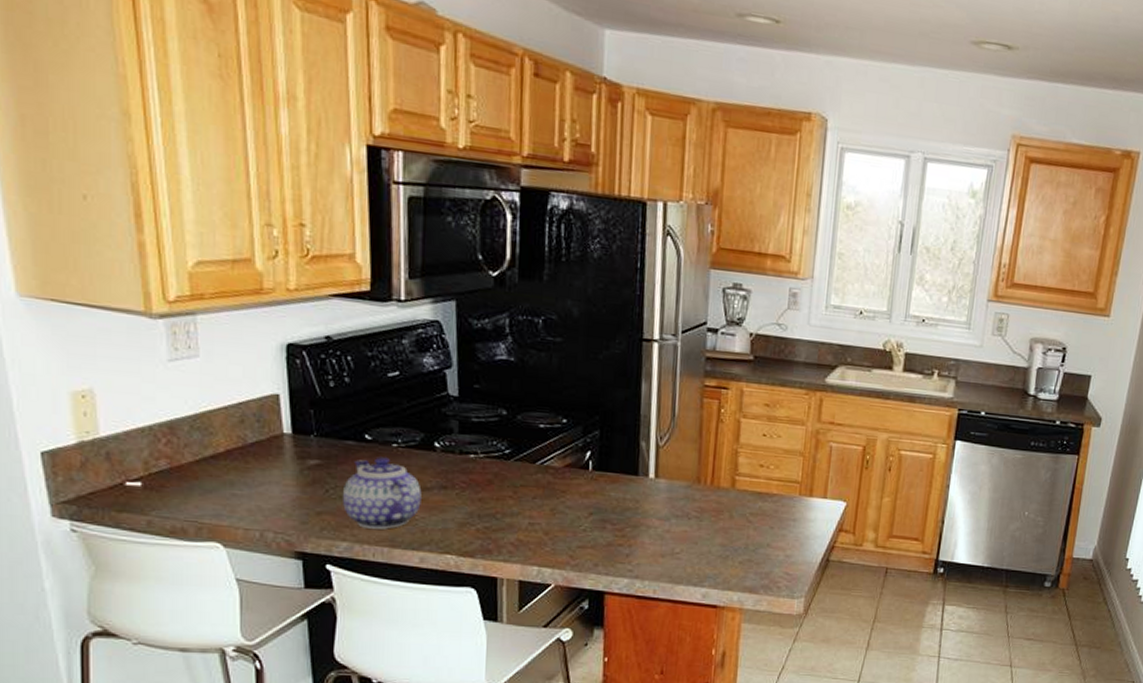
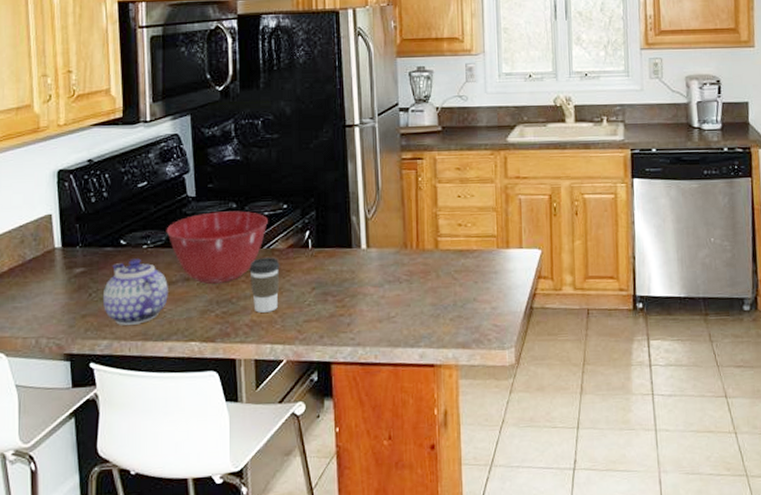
mixing bowl: none [421,416,543,496] -> present [166,211,268,284]
coffee cup: none [518,474,554,533] -> present [249,257,280,313]

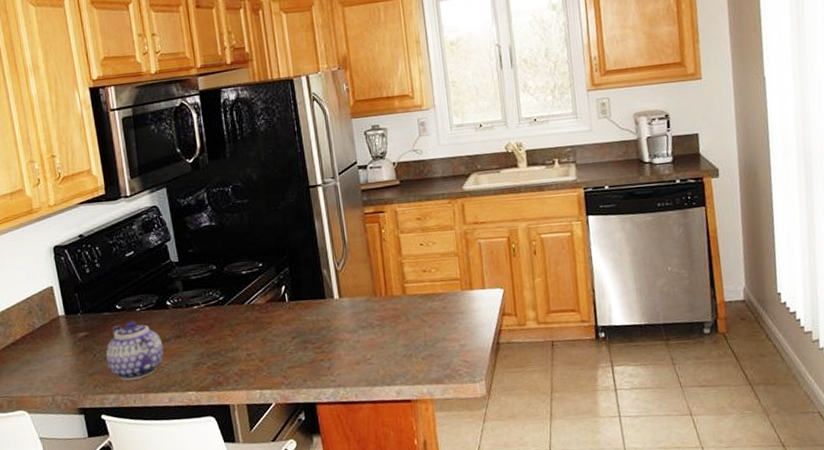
mixing bowl: present [166,211,268,284] -> none [155,271,246,340]
coffee cup: present [249,257,280,313] -> none [233,312,263,362]

